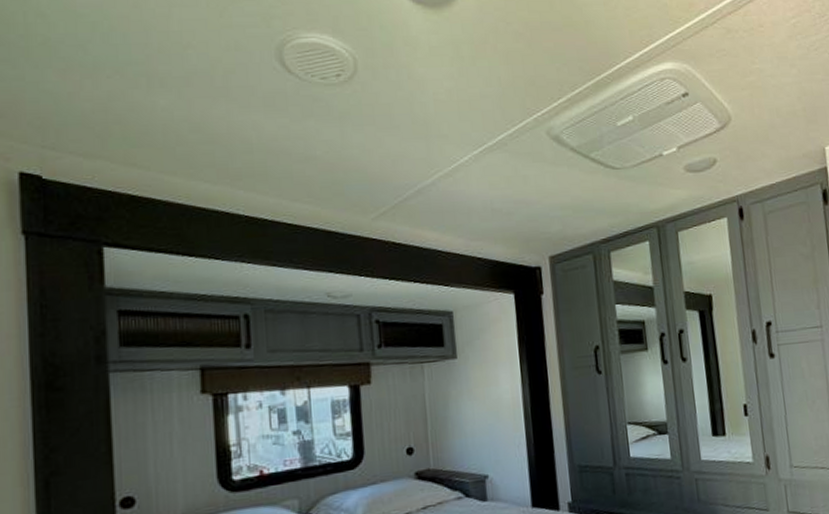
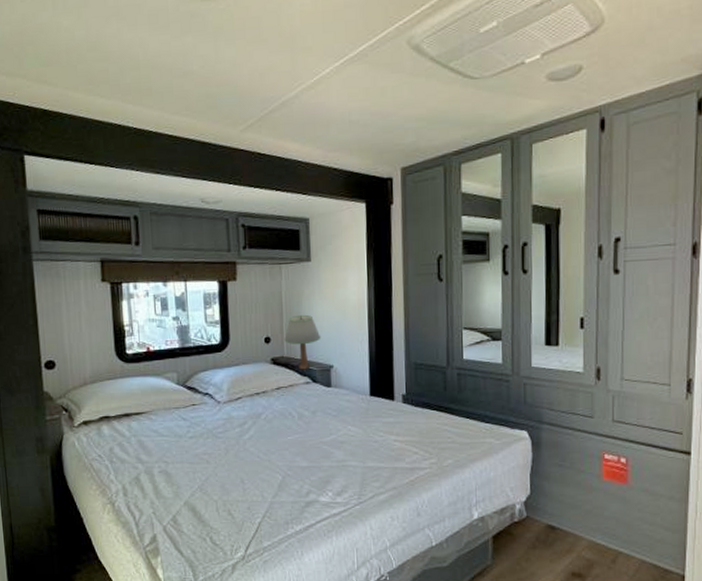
table lamp: none [430,419,472,484] -> present [284,314,320,370]

